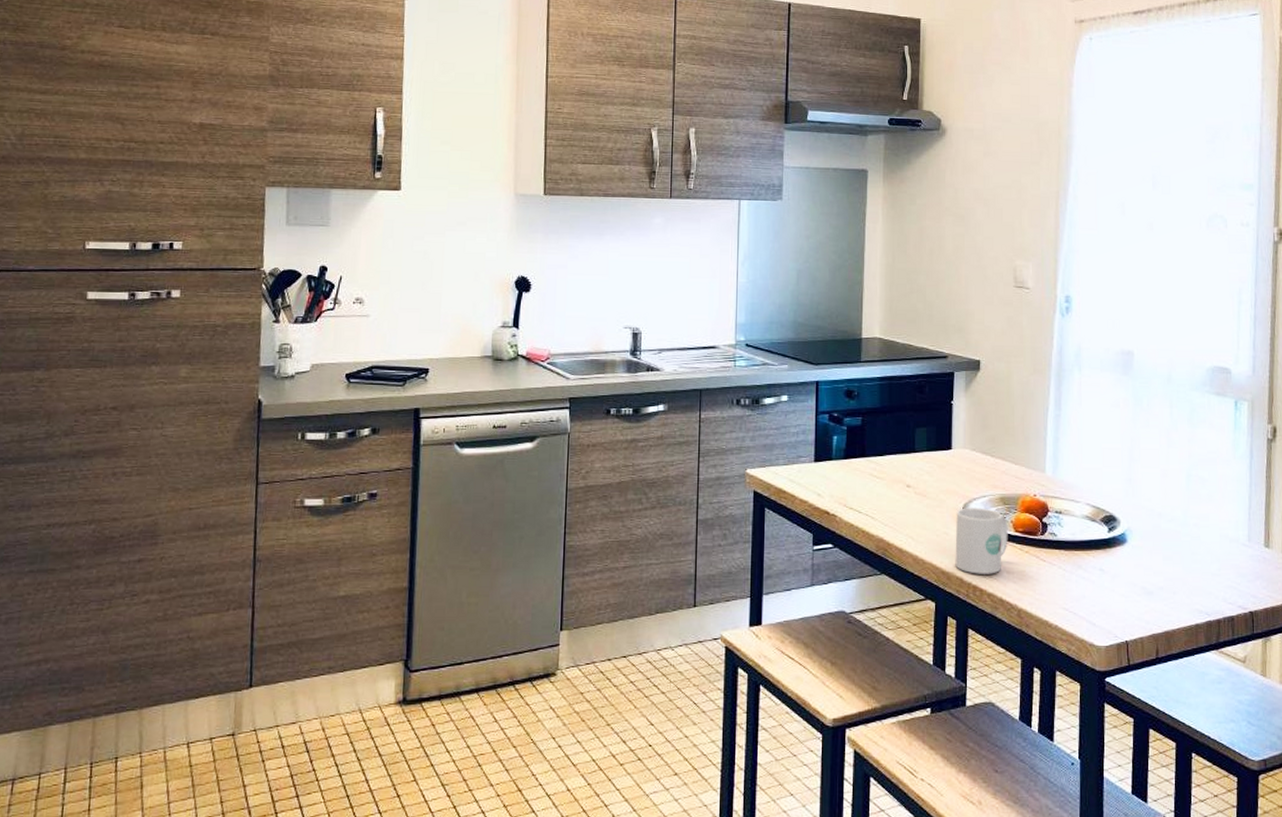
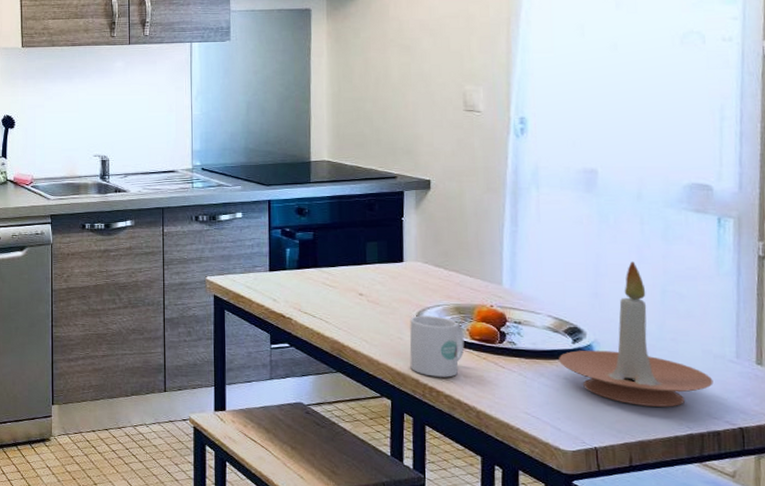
candle holder: none [1095,446,1229,594] -> present [559,262,713,407]

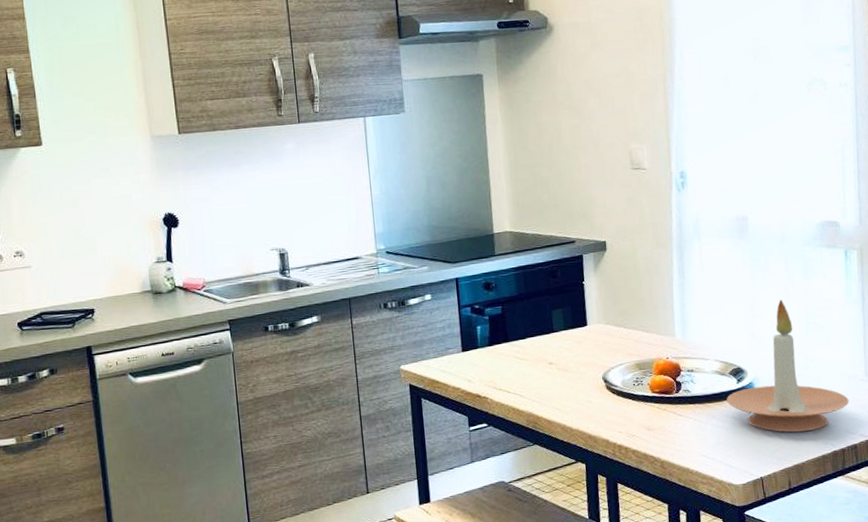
mug: present [409,315,465,378] -> none [597,375,647,435]

